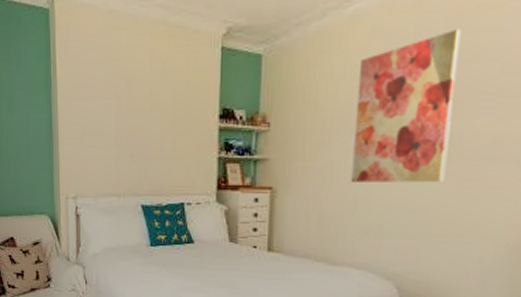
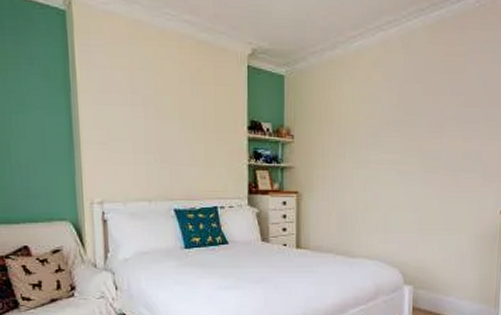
wall art: present [351,29,462,183] -> none [362,69,437,188]

